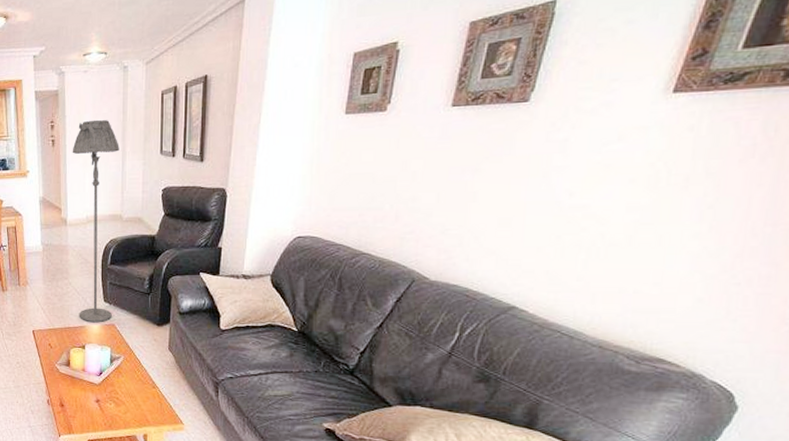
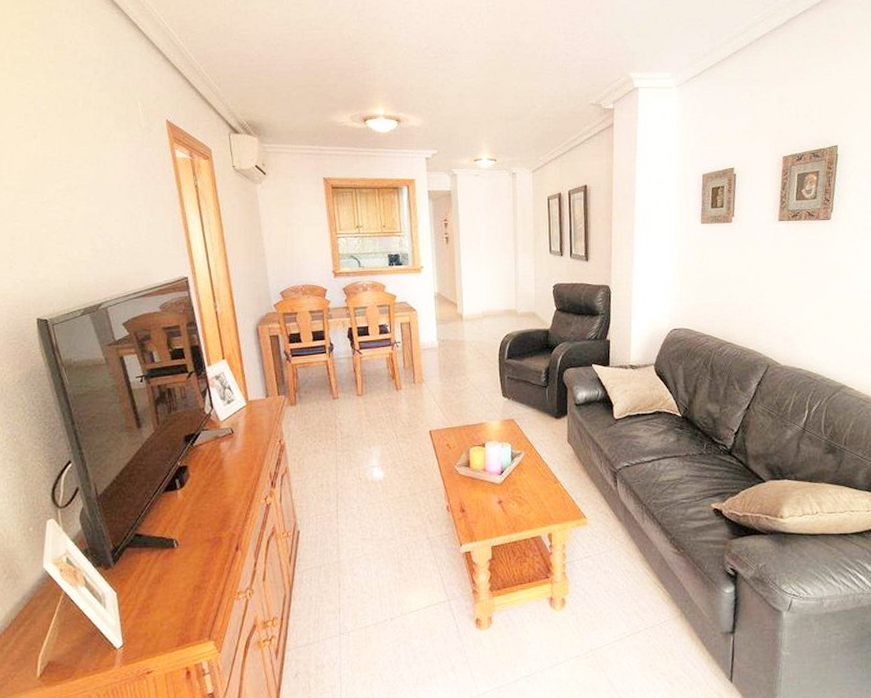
floor lamp: present [72,119,120,322] -> none [466,220,512,418]

